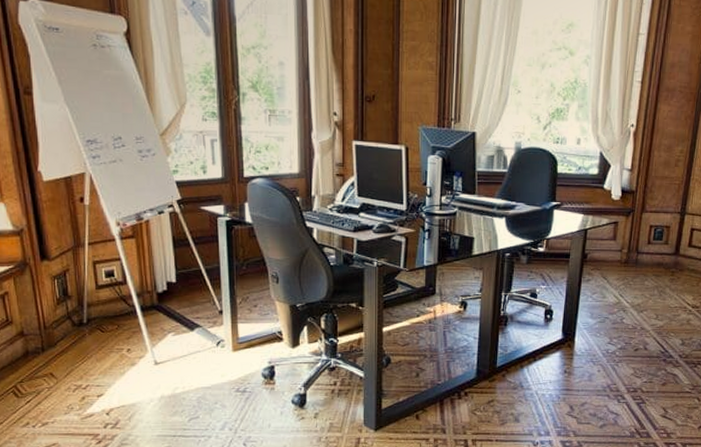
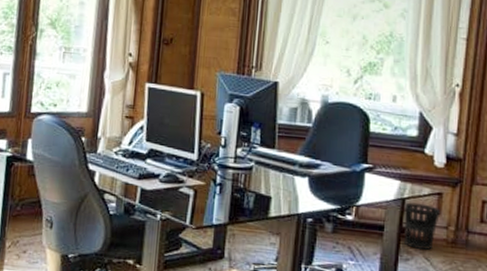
wastebasket: none [586,232,616,271] -> present [404,202,440,251]

